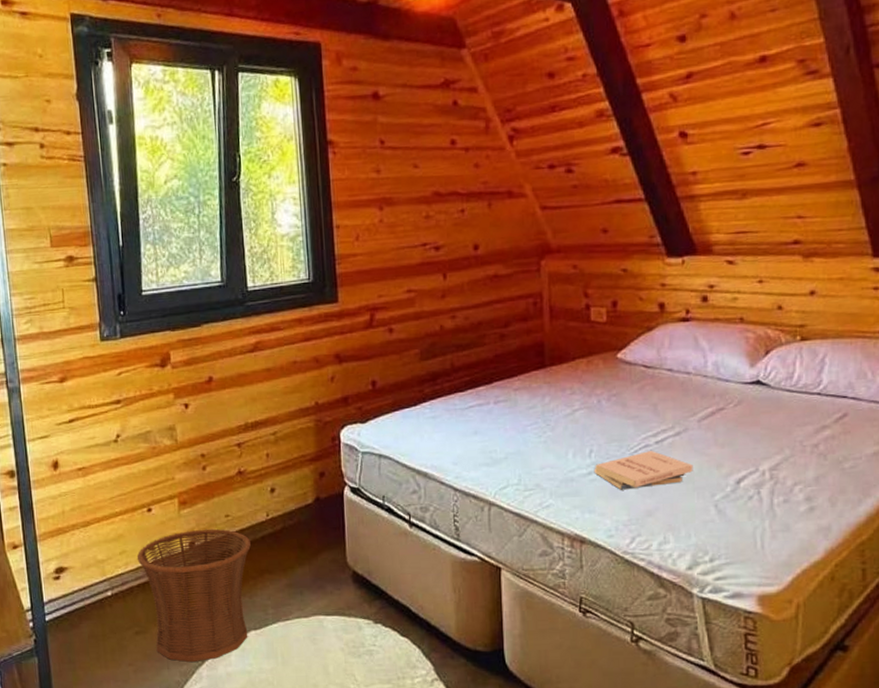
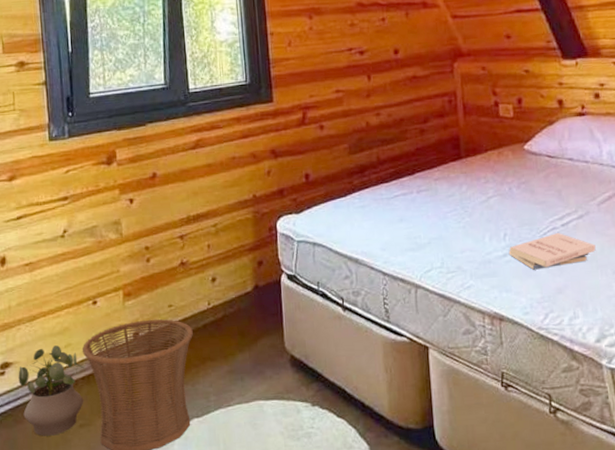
potted plant: none [73,552,140,642] -> present [18,345,84,436]

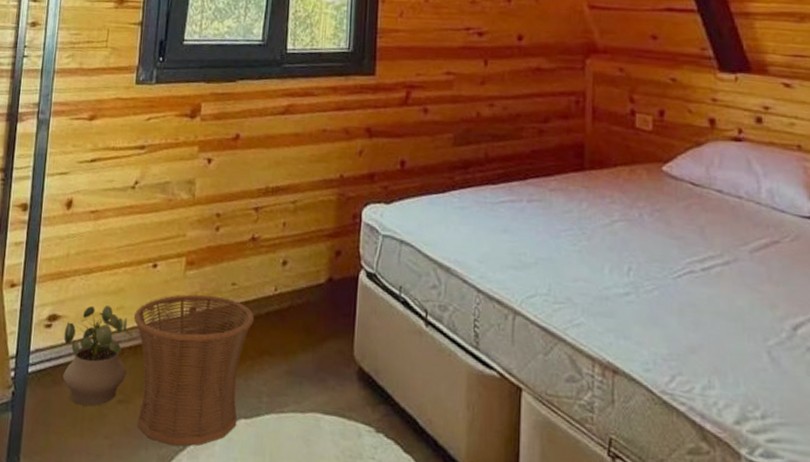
books: present [508,232,596,270] -> none [631,277,743,320]

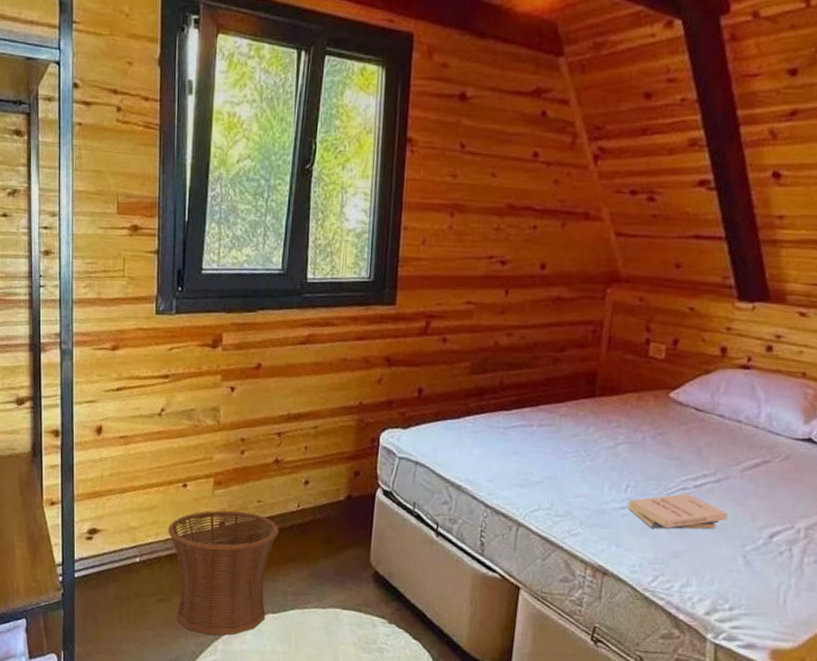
potted plant: present [62,305,133,407] -> none [104,520,168,605]
books: none [631,277,743,320] -> present [627,493,728,529]

